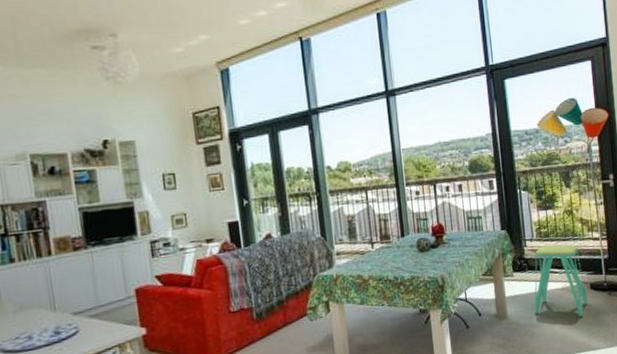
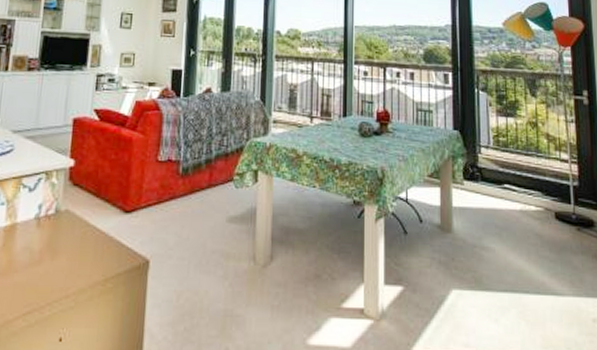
stool: present [534,244,588,317] -> none [485,156,551,250]

